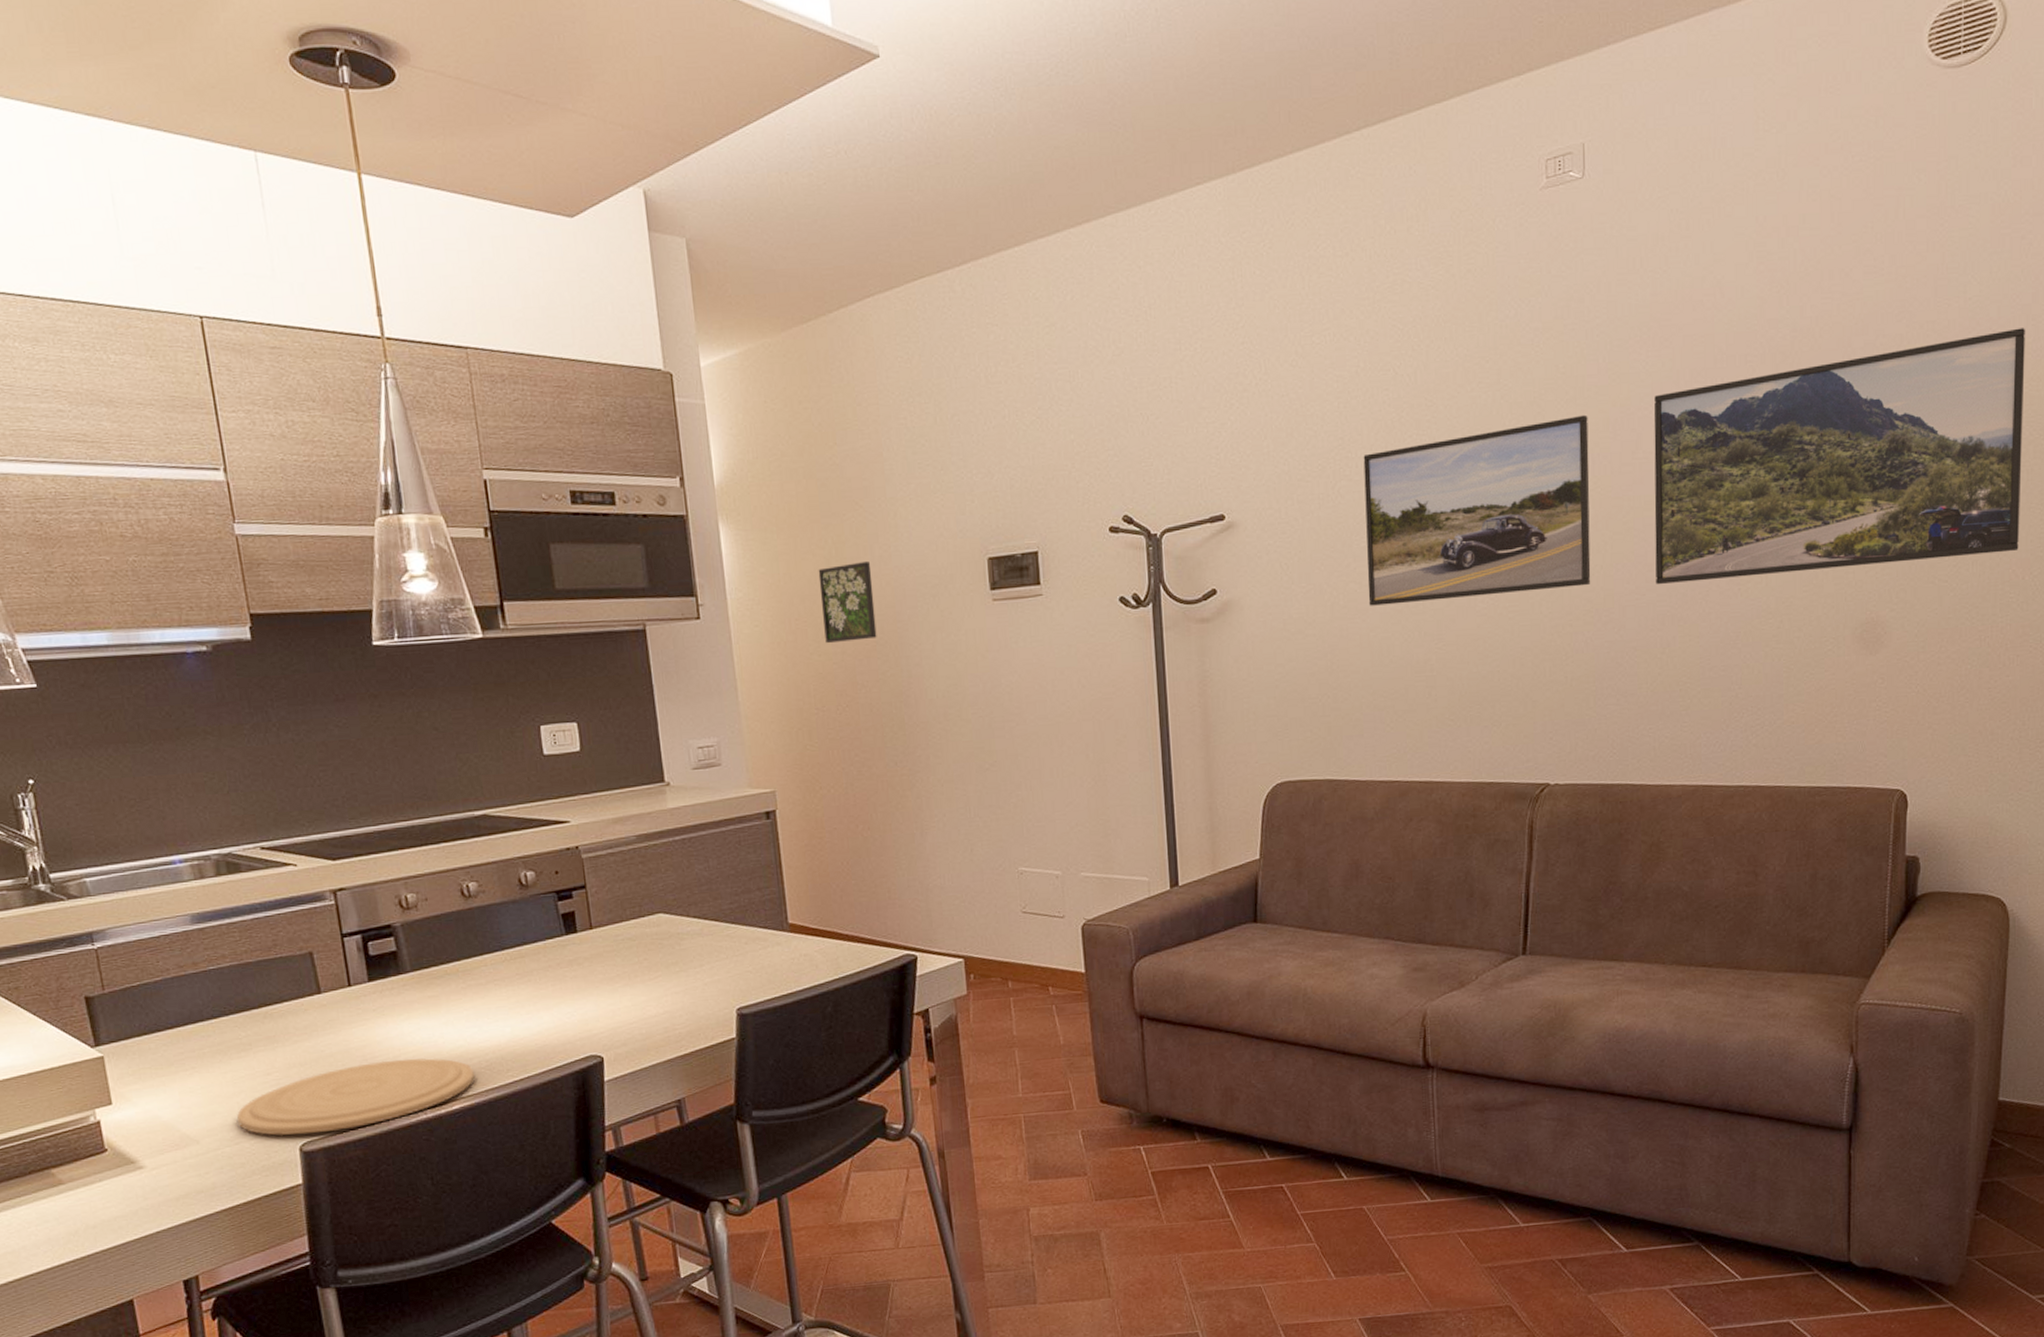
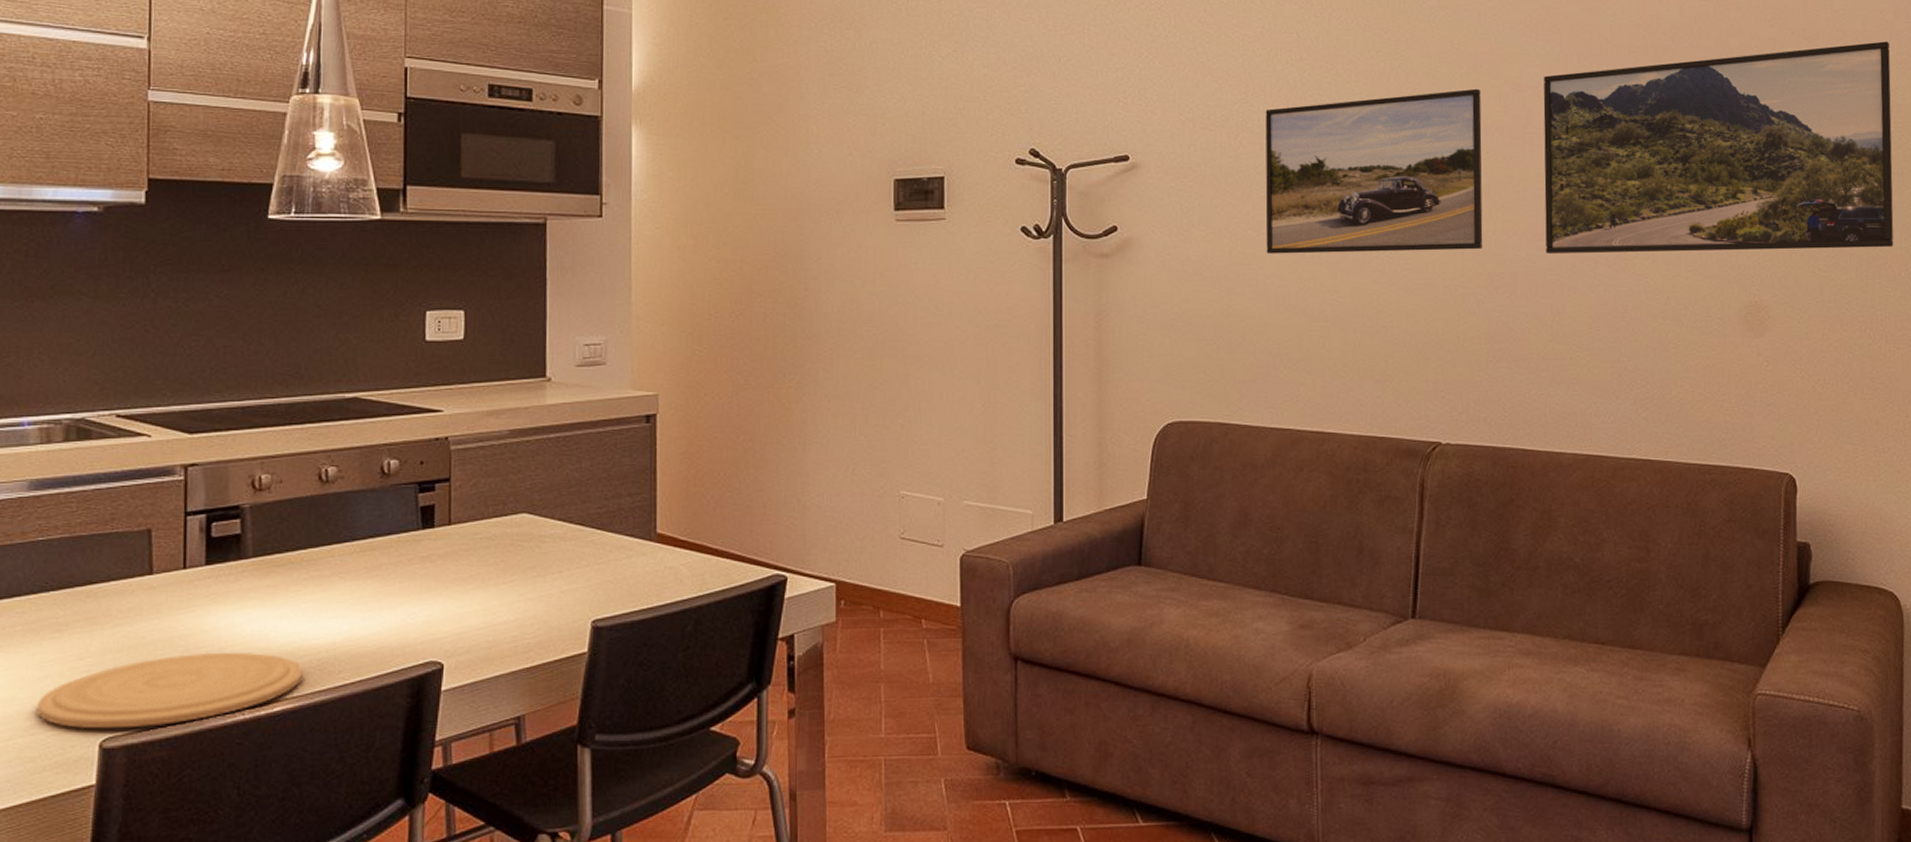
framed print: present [818,562,877,644] -> none [725,174,778,251]

